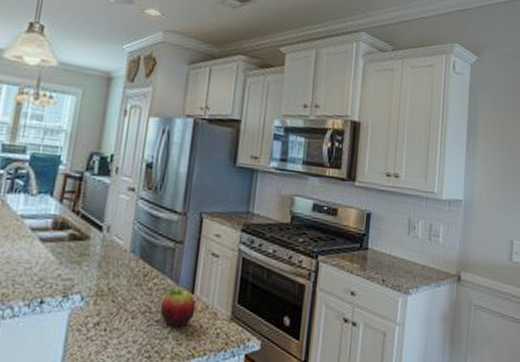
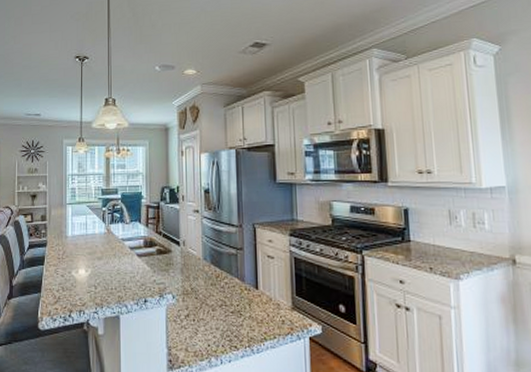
fruit: present [159,288,196,326] -> none [232,286,261,315]

